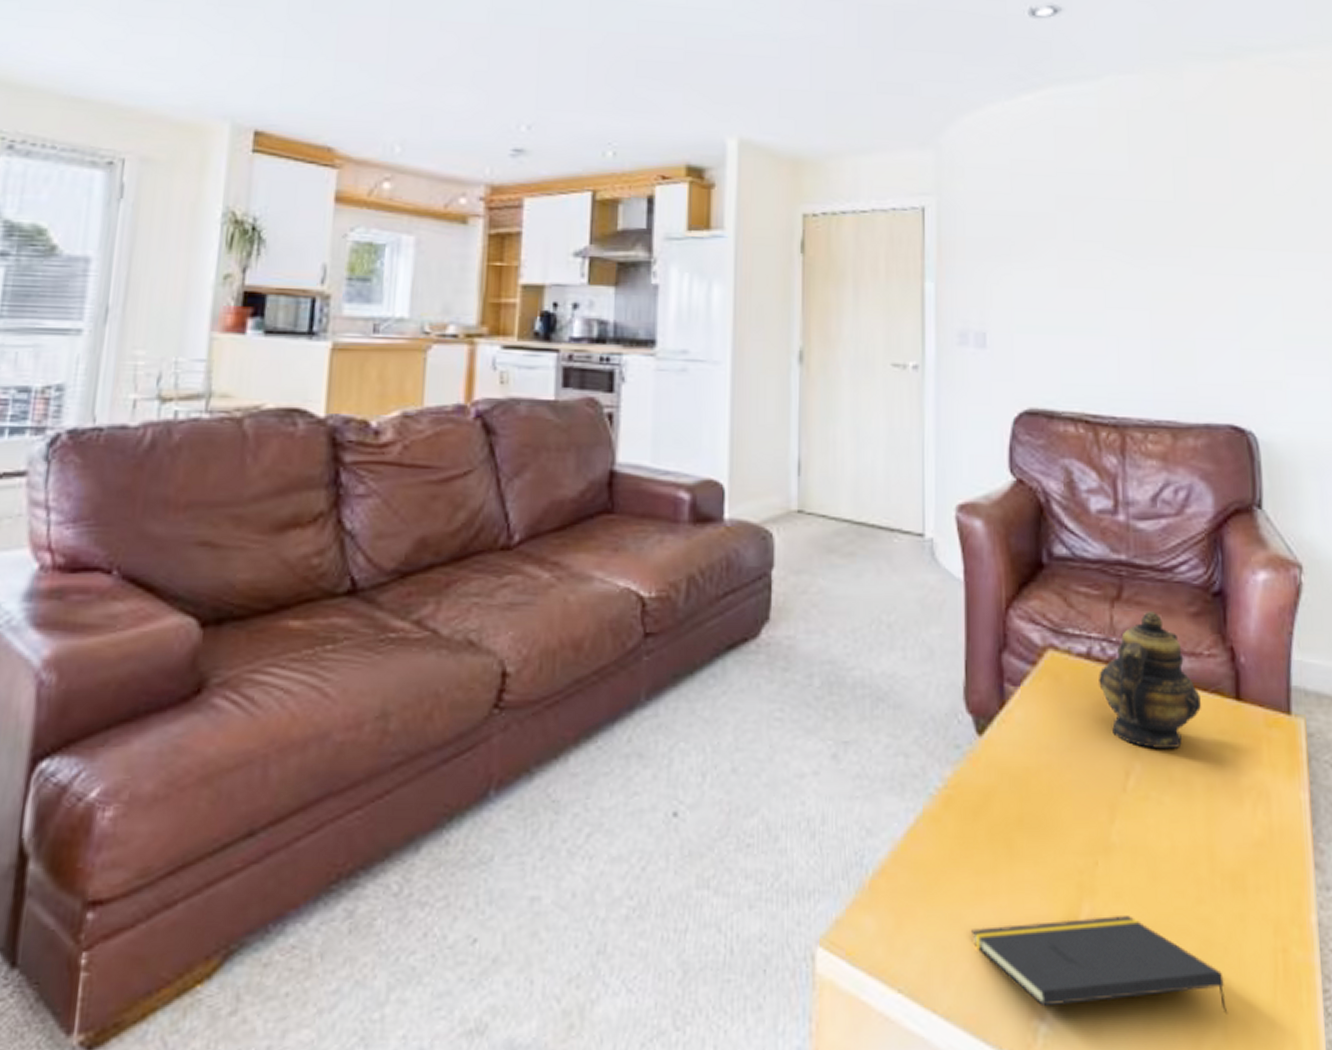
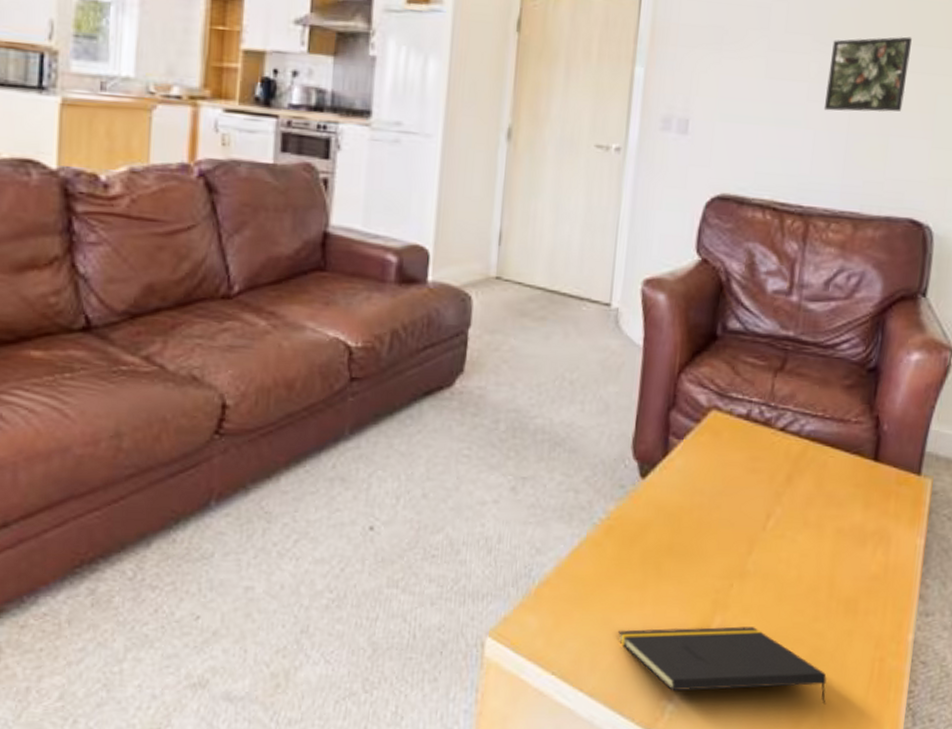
teapot: present [1099,612,1202,750] -> none [754,382,843,499]
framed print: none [1123,239,1204,317] -> present [823,36,912,112]

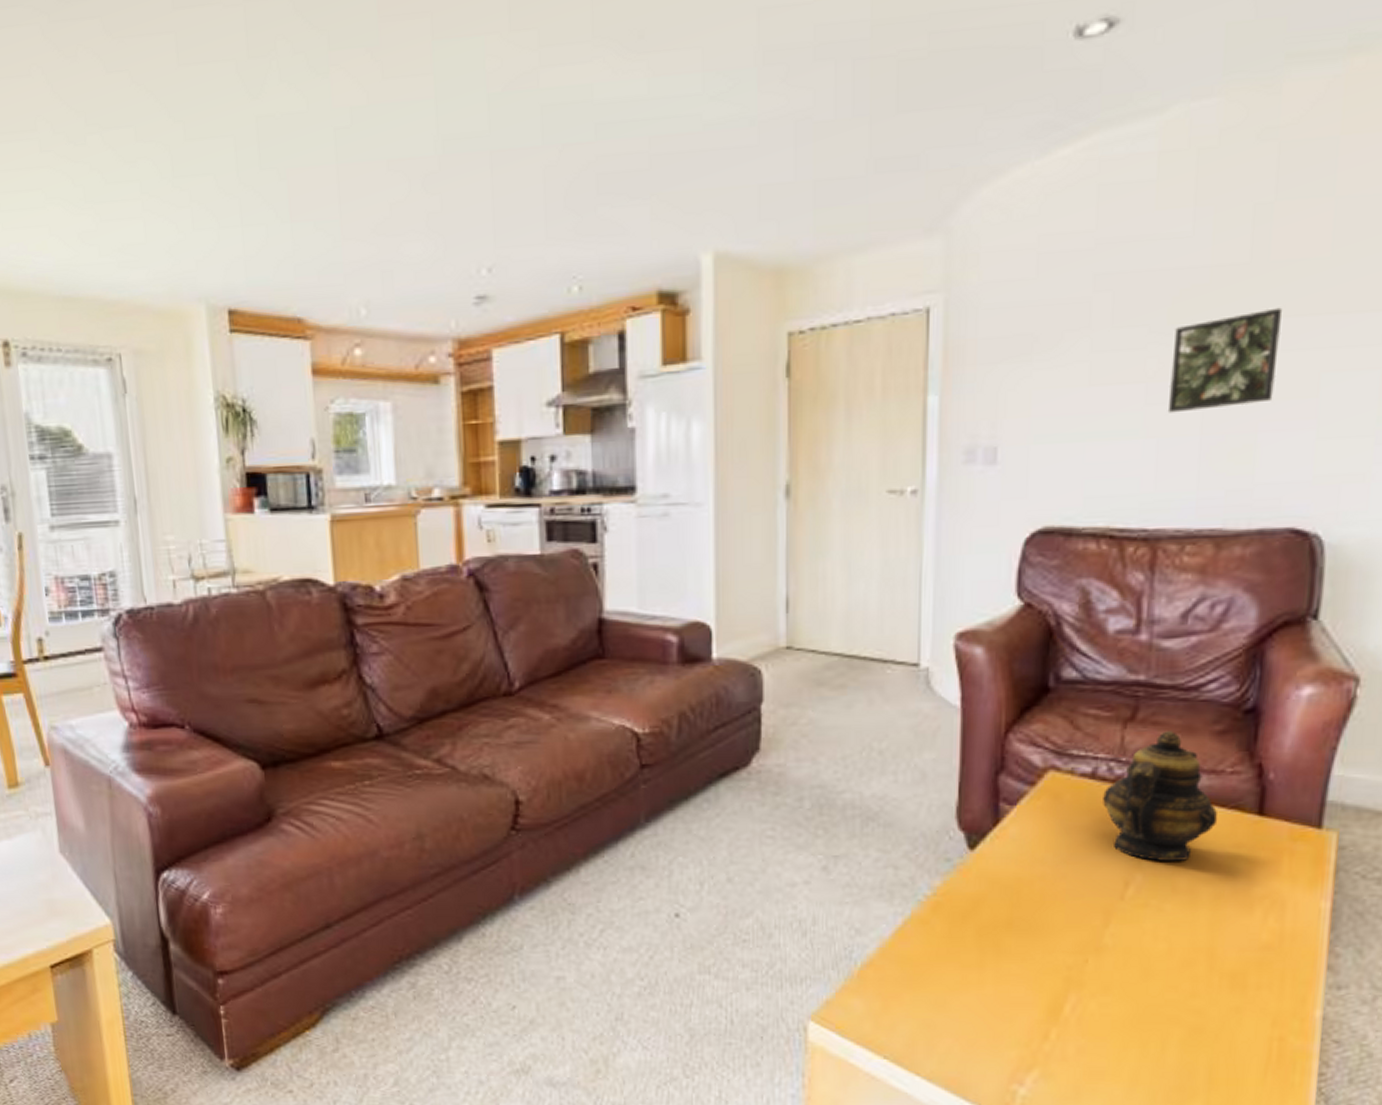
notepad: present [617,626,827,705] -> none [954,1005,1213,1089]
teapot: none [754,382,843,499] -> present [1103,731,1218,862]

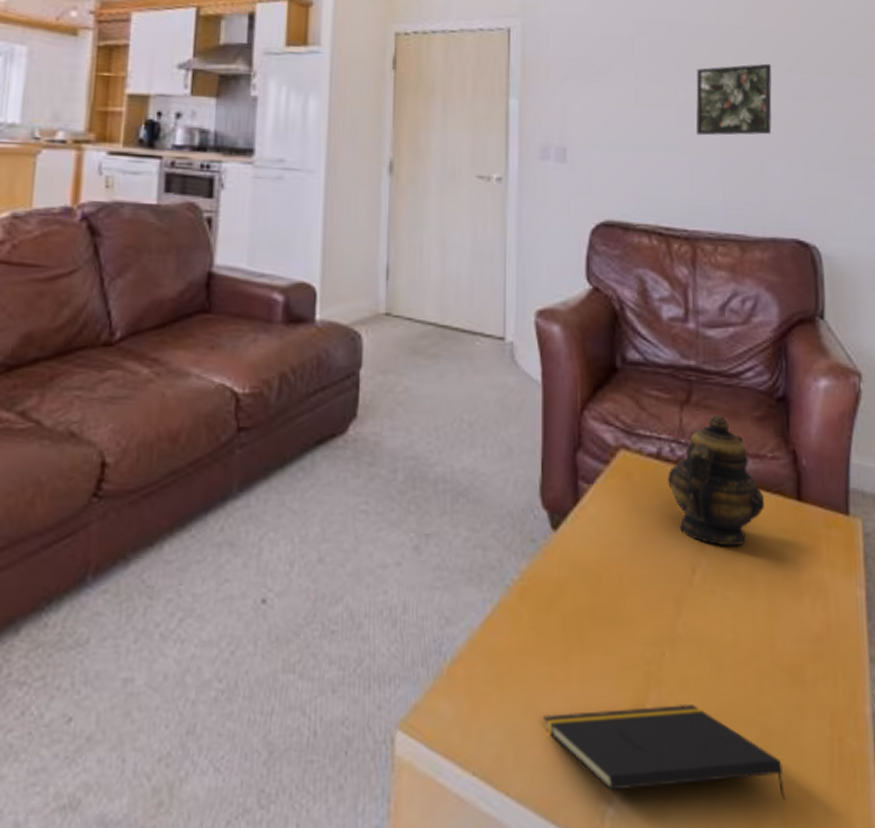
notepad: none [954,1005,1213,1089] -> present [542,705,786,801]

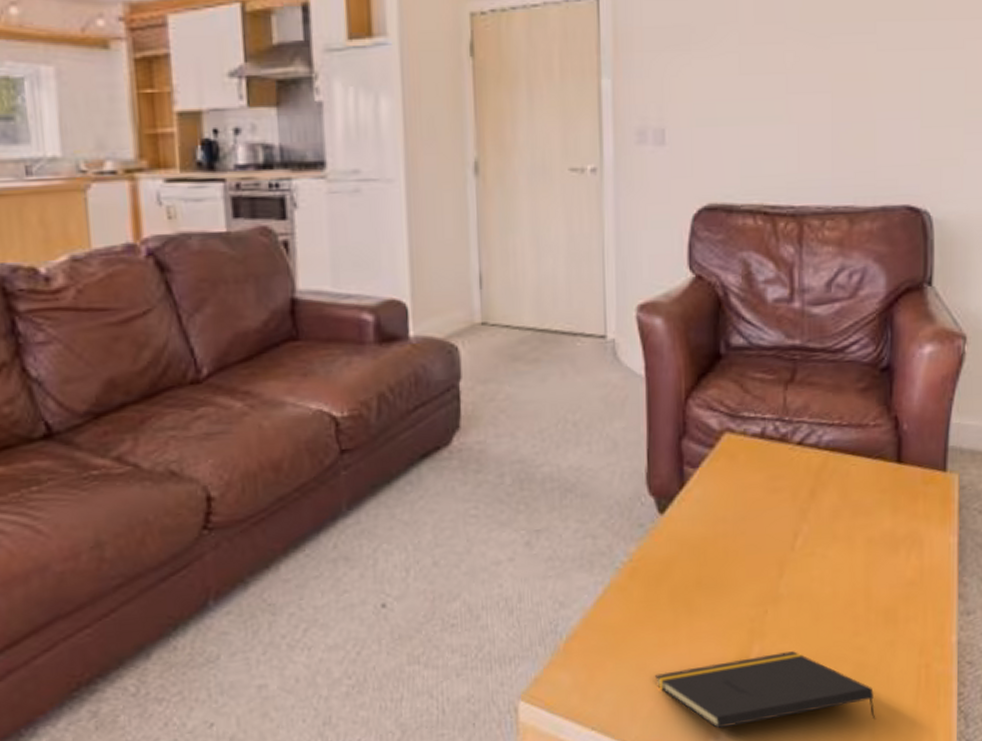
teapot: present [668,415,765,547] -> none [772,390,866,512]
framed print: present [696,63,772,136] -> none [804,12,888,102]

